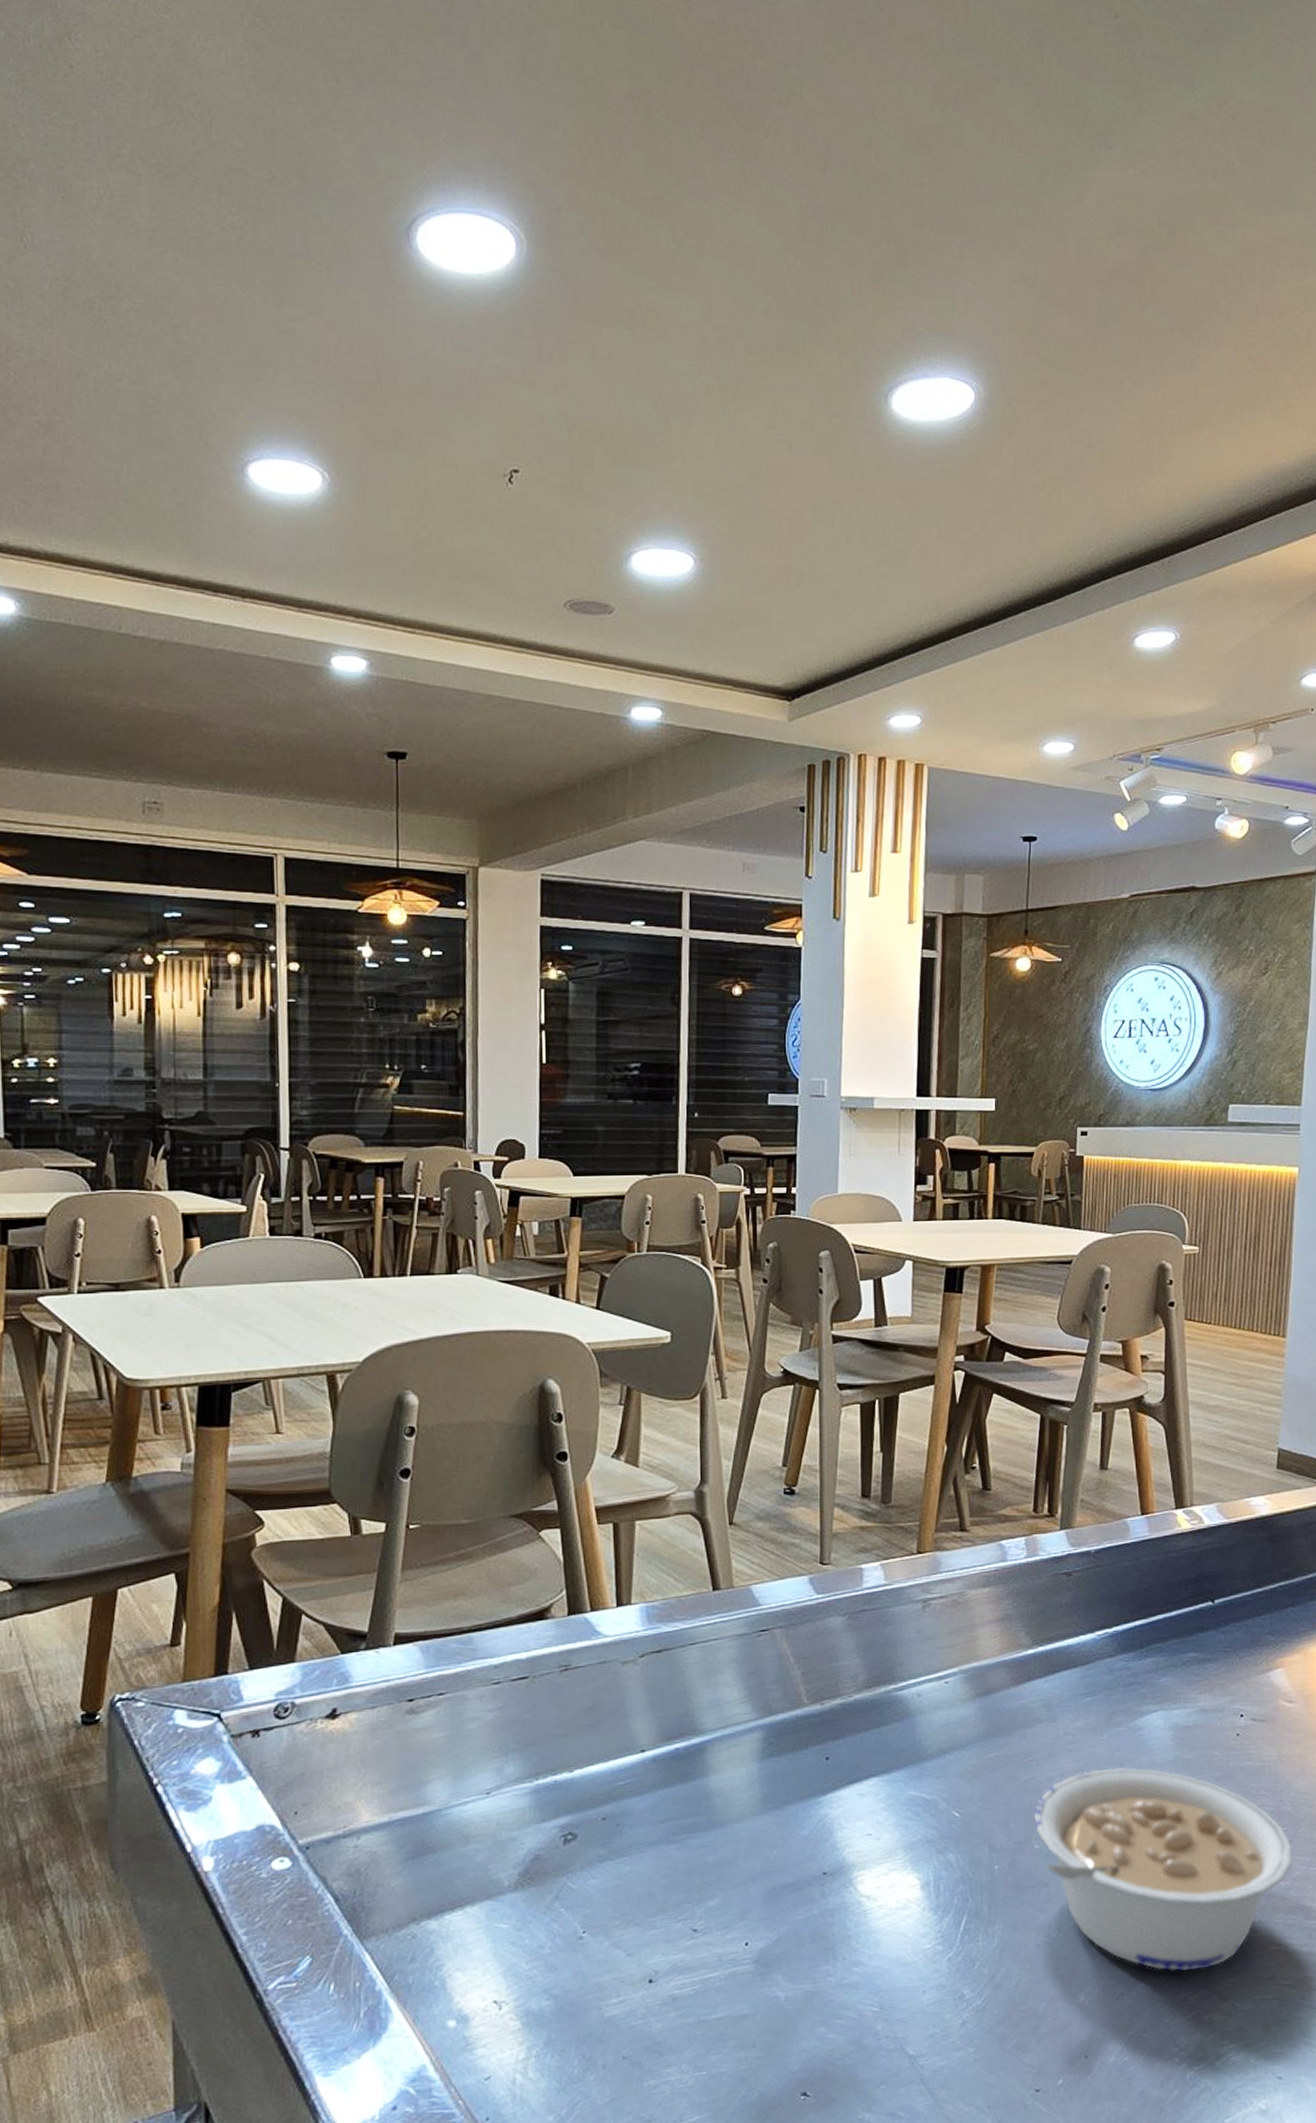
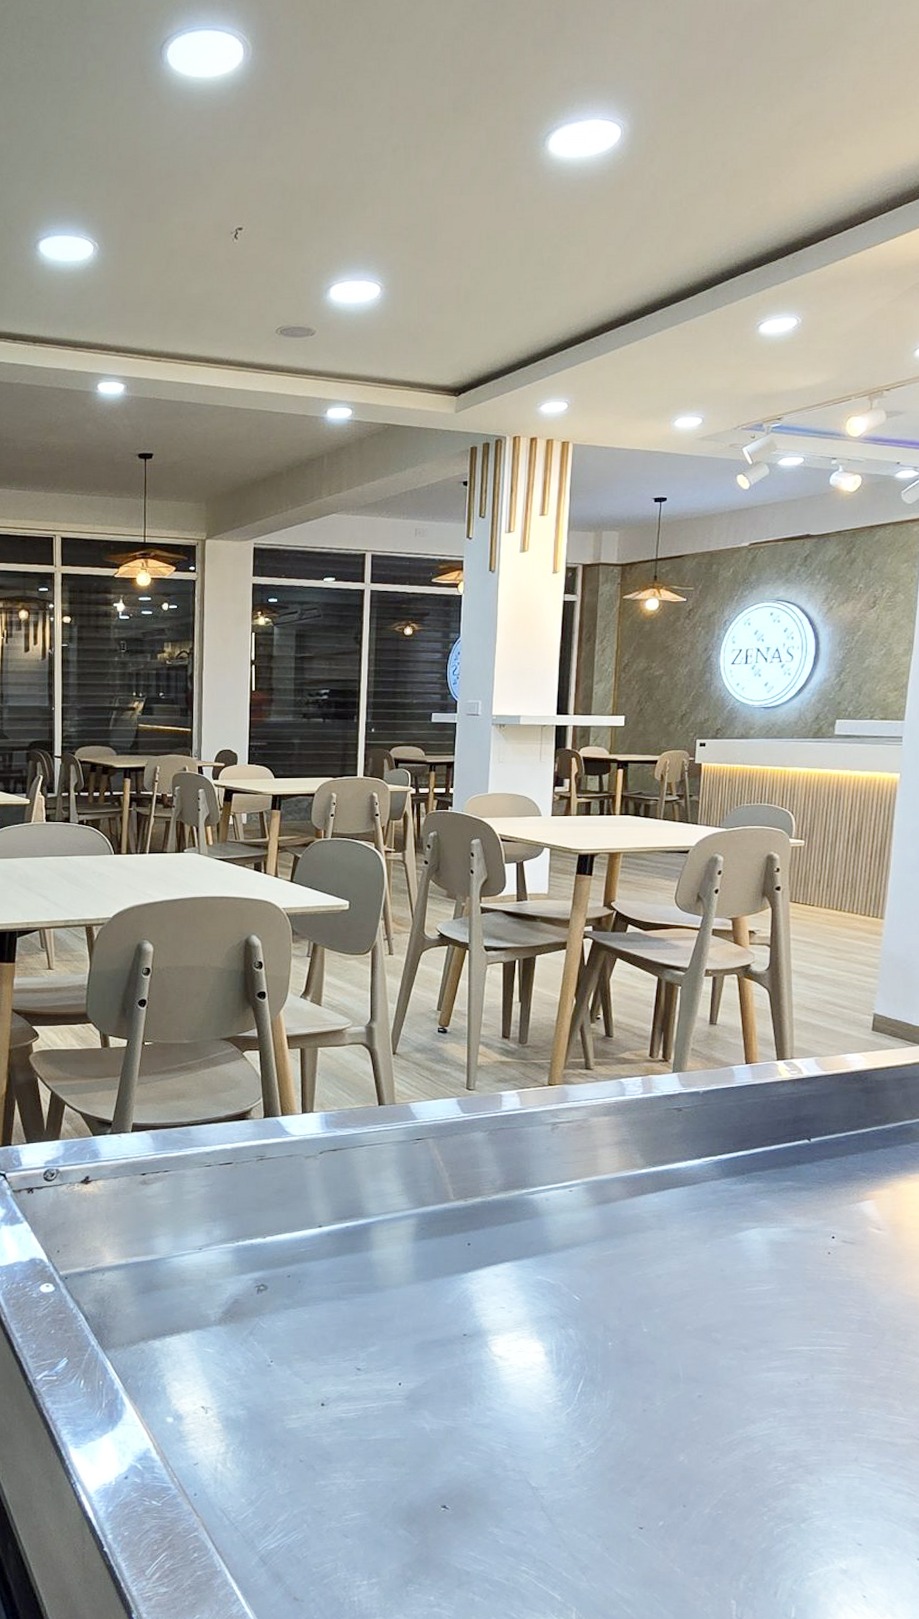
legume: present [1033,1767,1292,1972] -> none [643,1272,877,1446]

